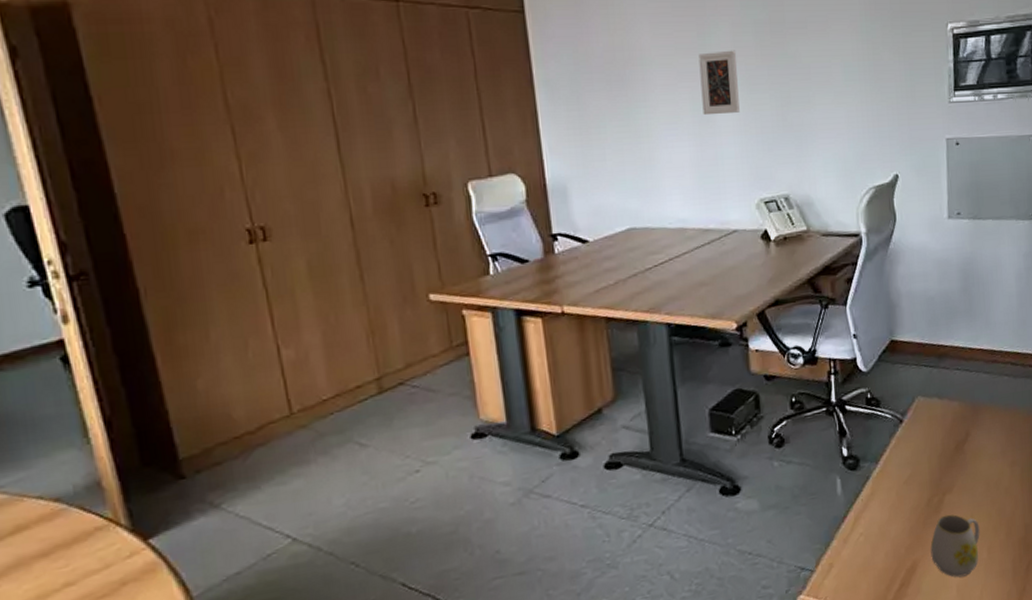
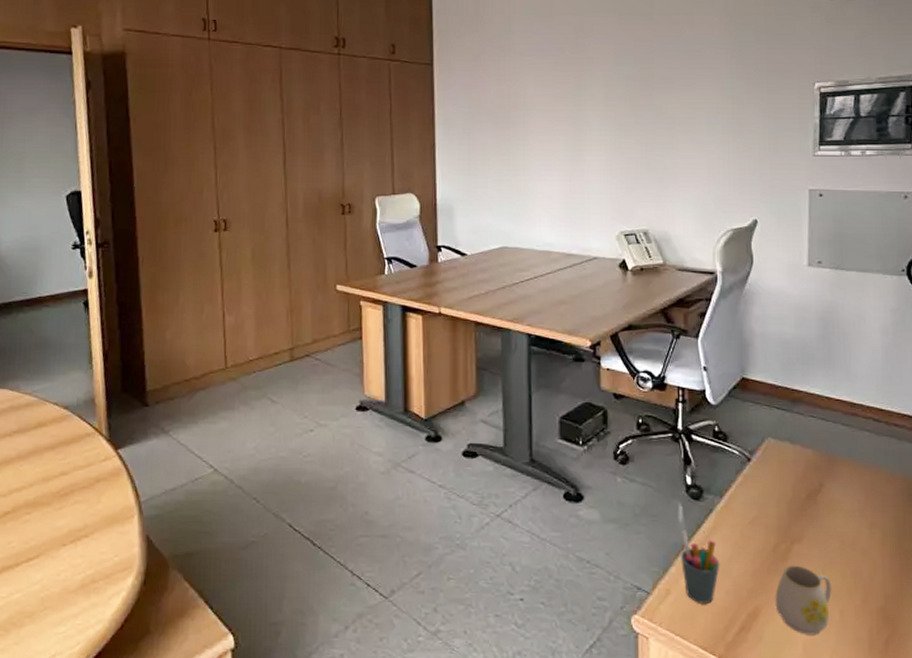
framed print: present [698,50,740,116] -> none [574,100,608,155]
pen holder: none [840,501,879,571] -> present [681,530,720,604]

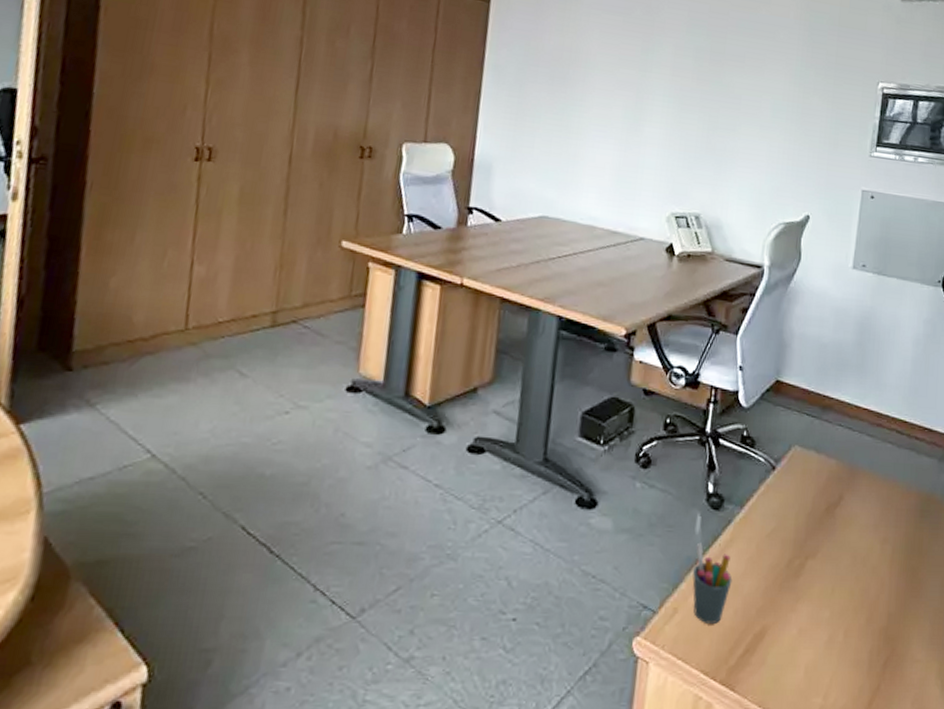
mug: present [775,565,832,635] -> none [782,582,840,657]

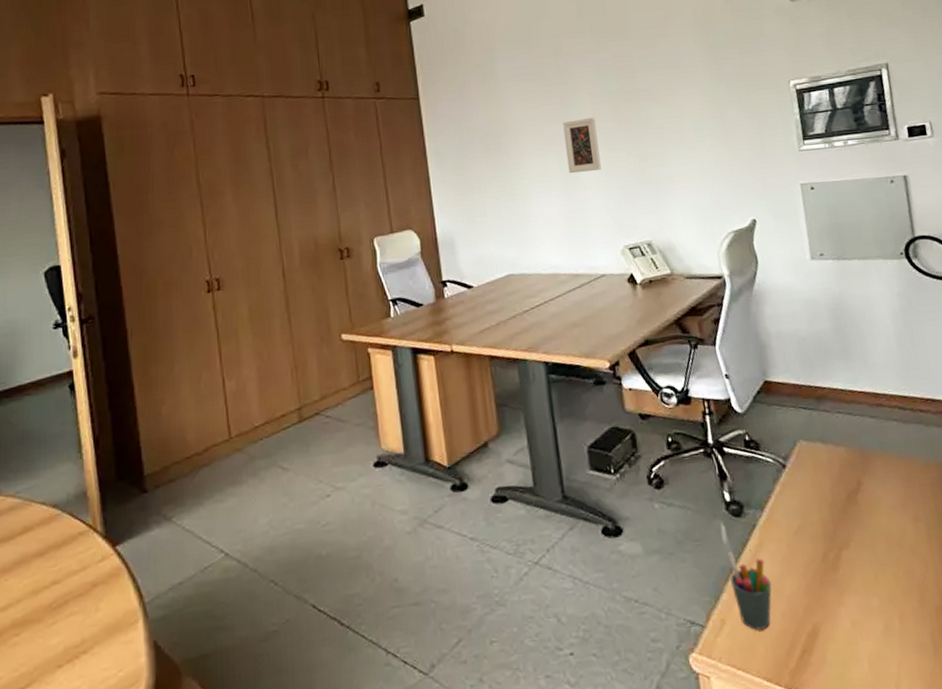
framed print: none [633,67,675,128] -> present [562,117,602,174]

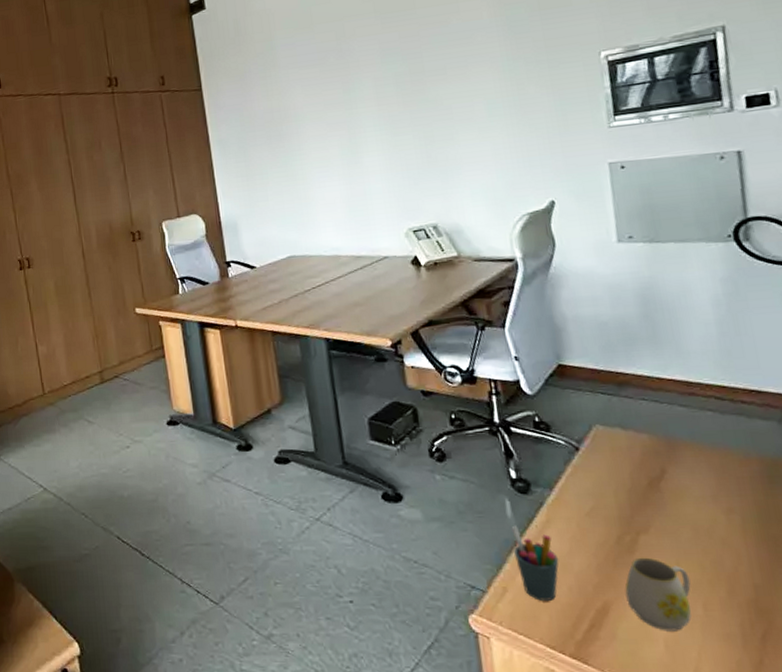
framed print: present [562,117,602,174] -> none [345,100,385,158]
mug: none [831,573,890,649] -> present [624,557,692,631]

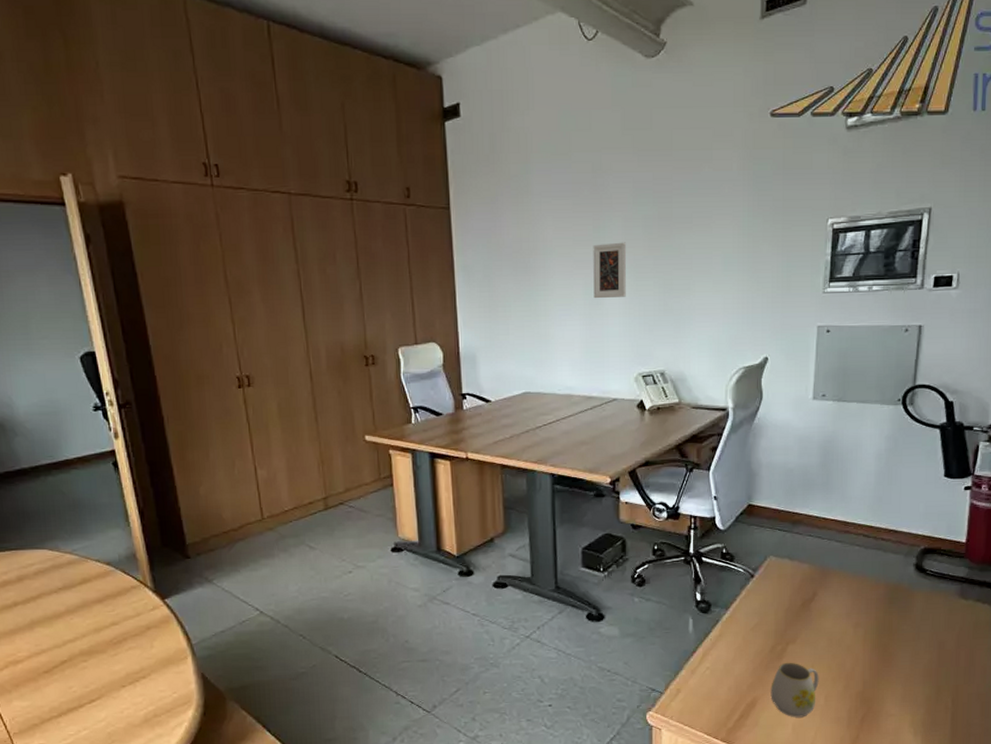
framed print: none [345,100,385,158] -> present [593,242,627,299]
pen holder: present [511,525,559,601] -> none [690,639,724,699]

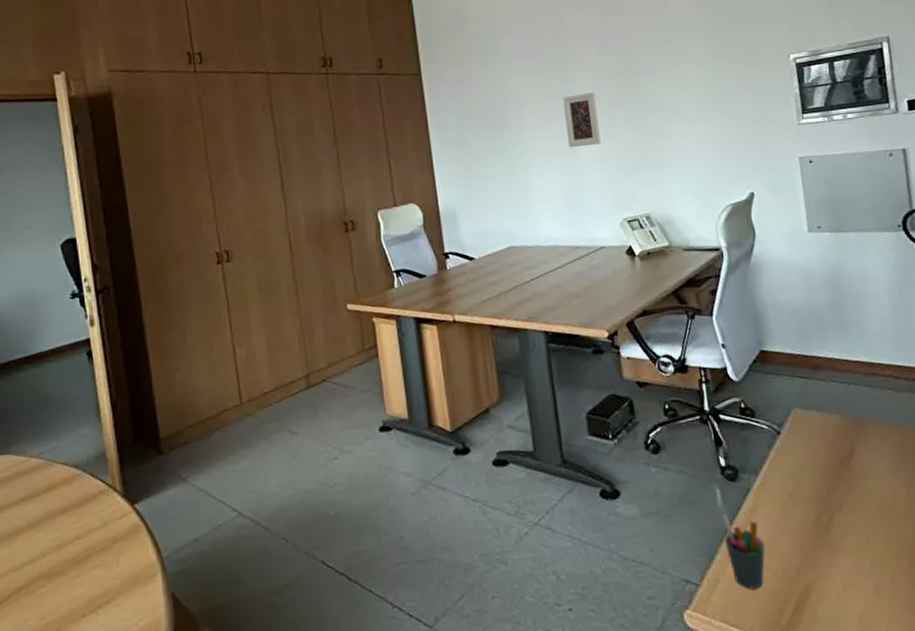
pen holder: none [690,639,724,699] -> present [721,513,766,589]
mug: present [770,662,819,718] -> none [823,535,881,608]

